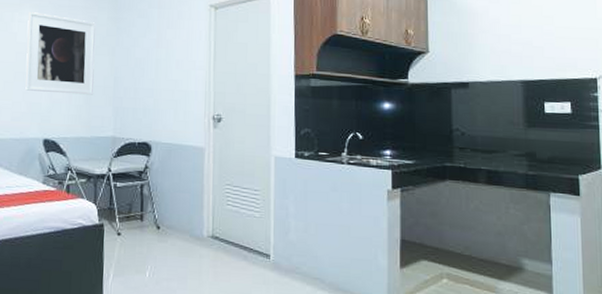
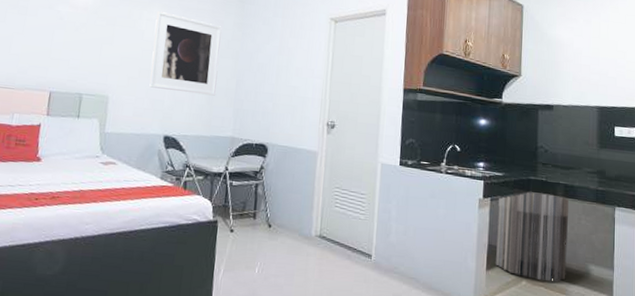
trash can: none [409,180,495,278] -> present [495,191,569,282]

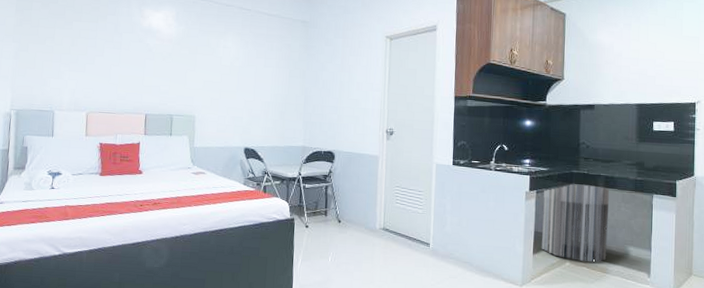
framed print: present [149,11,222,96] -> none [229,39,289,111]

